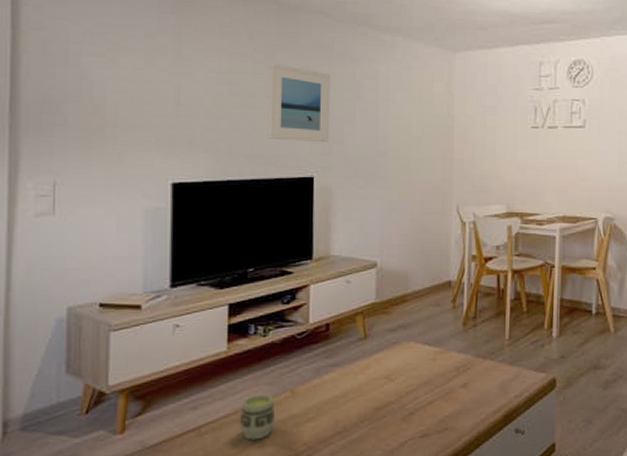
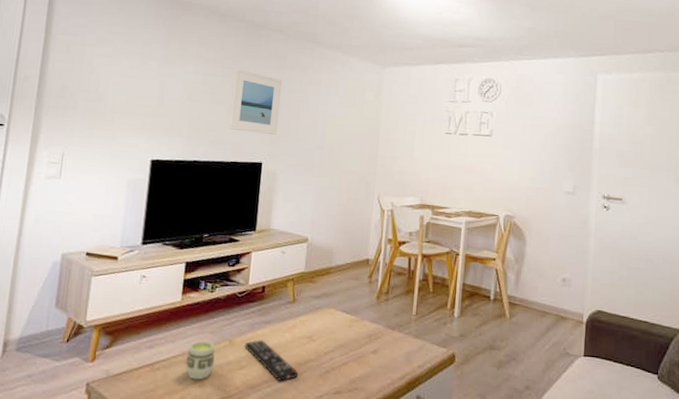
remote control: none [309,386,378,430] -> present [244,340,299,381]

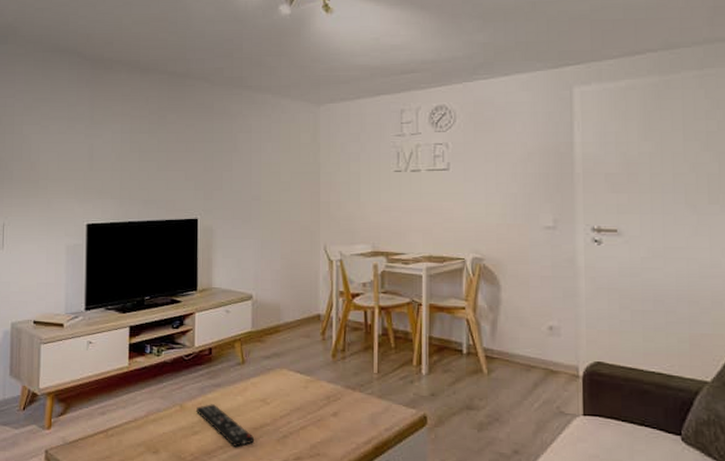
cup: present [185,341,215,380] -> none [138,406,168,447]
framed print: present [229,69,283,135] -> none [160,123,211,188]

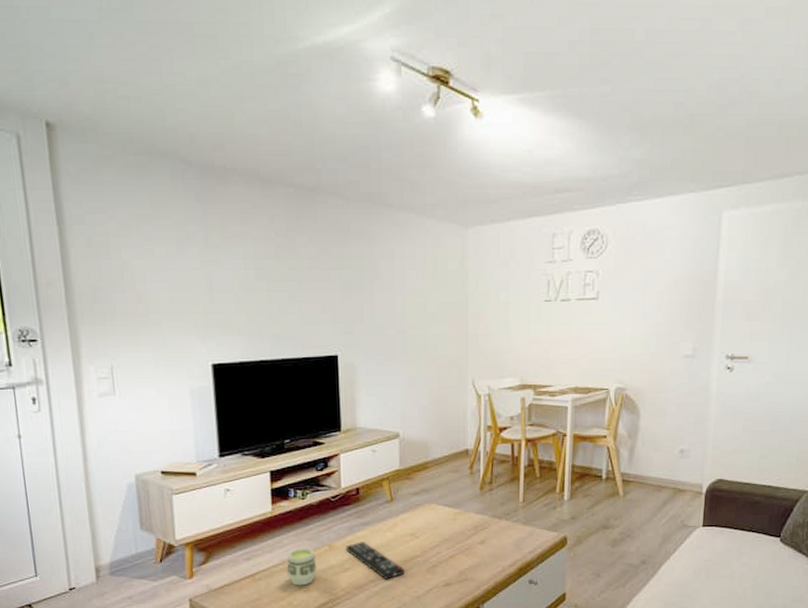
cup: none [138,406,168,447] -> present [286,548,317,586]

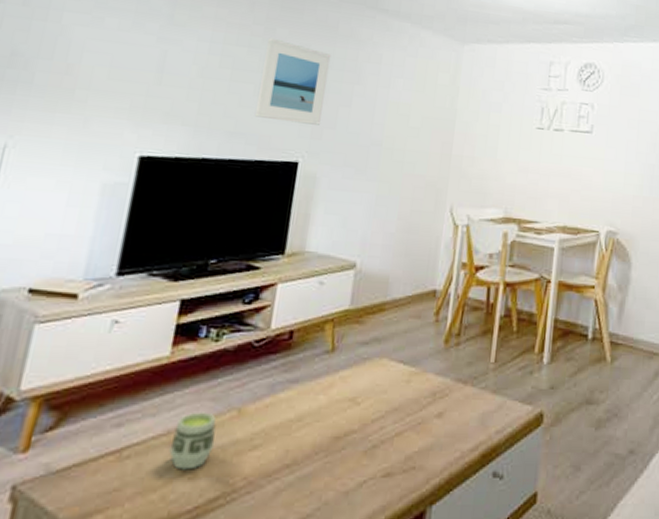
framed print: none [292,247,350,322] -> present [254,37,332,125]
remote control: present [345,542,405,579] -> none [258,406,335,464]

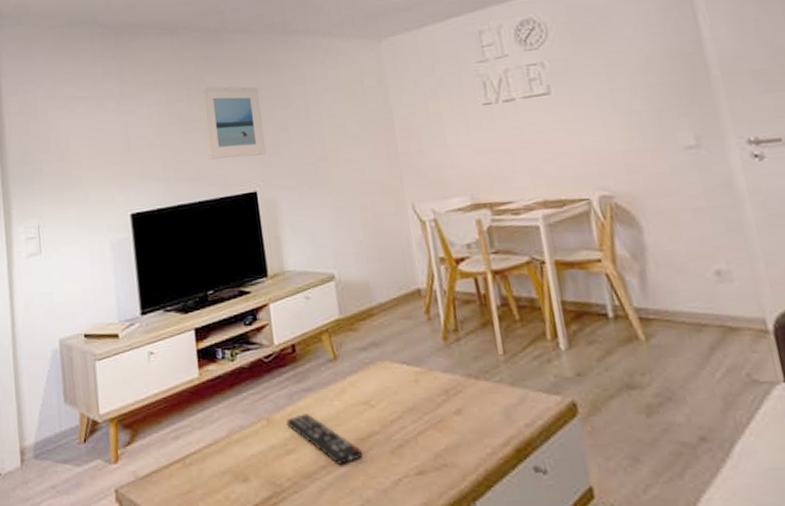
cup: present [169,412,216,470] -> none [220,423,256,474]
remote control: none [258,406,335,464] -> present [286,413,364,465]

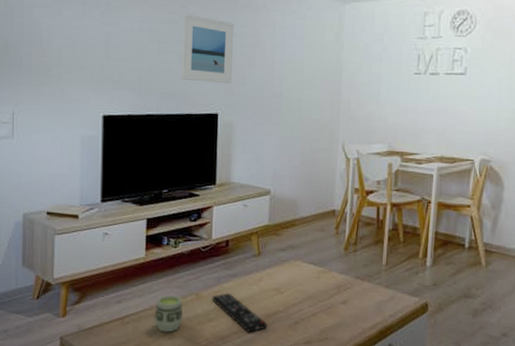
cup: none [220,423,256,474] -> present [154,295,183,333]

